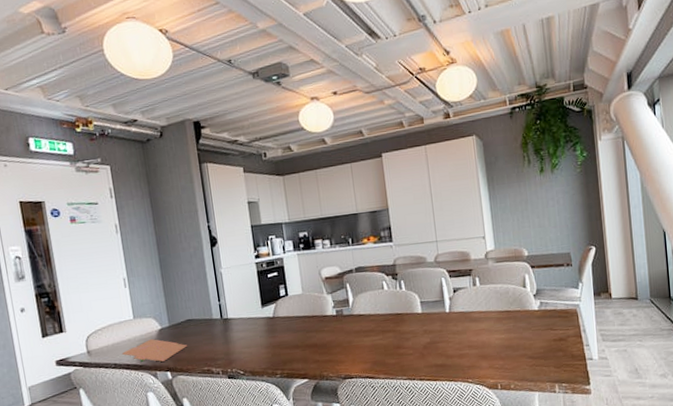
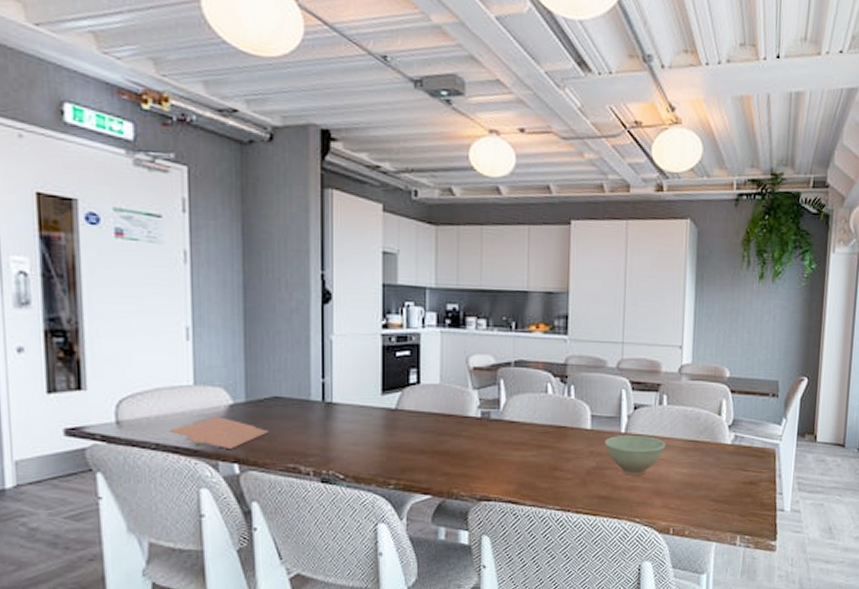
bowl: none [433,312,484,346] -> present [604,436,666,476]

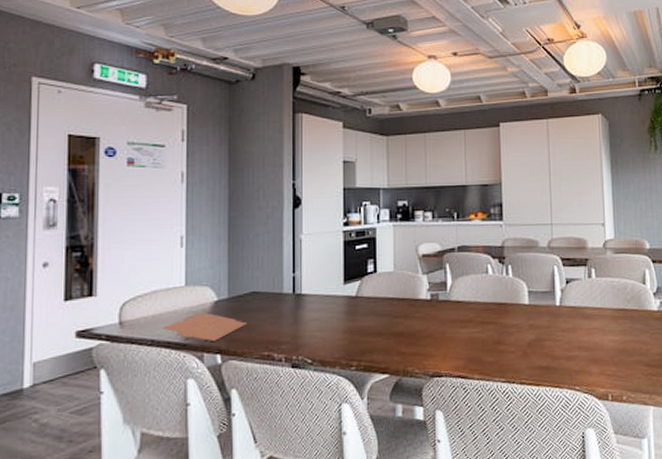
bowl: present [604,436,666,476] -> none [541,307,597,346]

